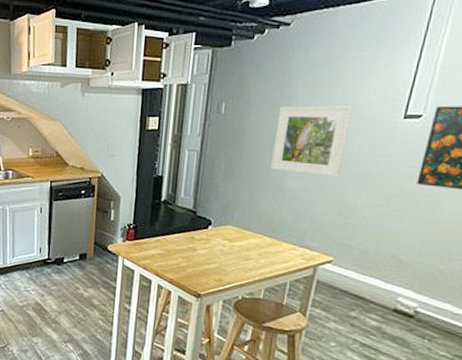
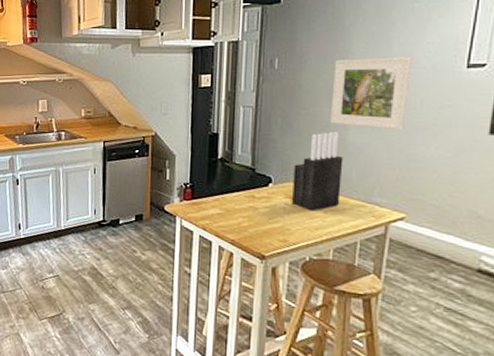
knife block: none [228,177,281,252] -> present [291,131,344,210]

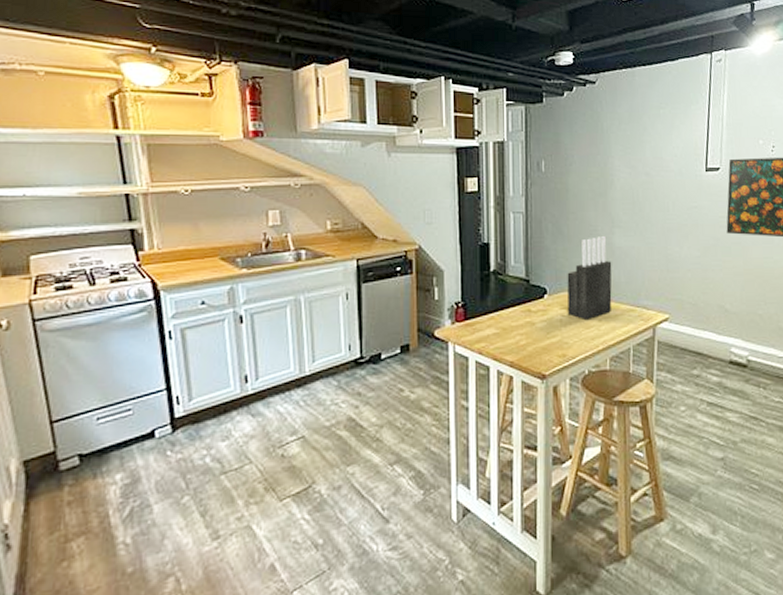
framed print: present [331,57,411,131] -> none [597,161,662,232]

